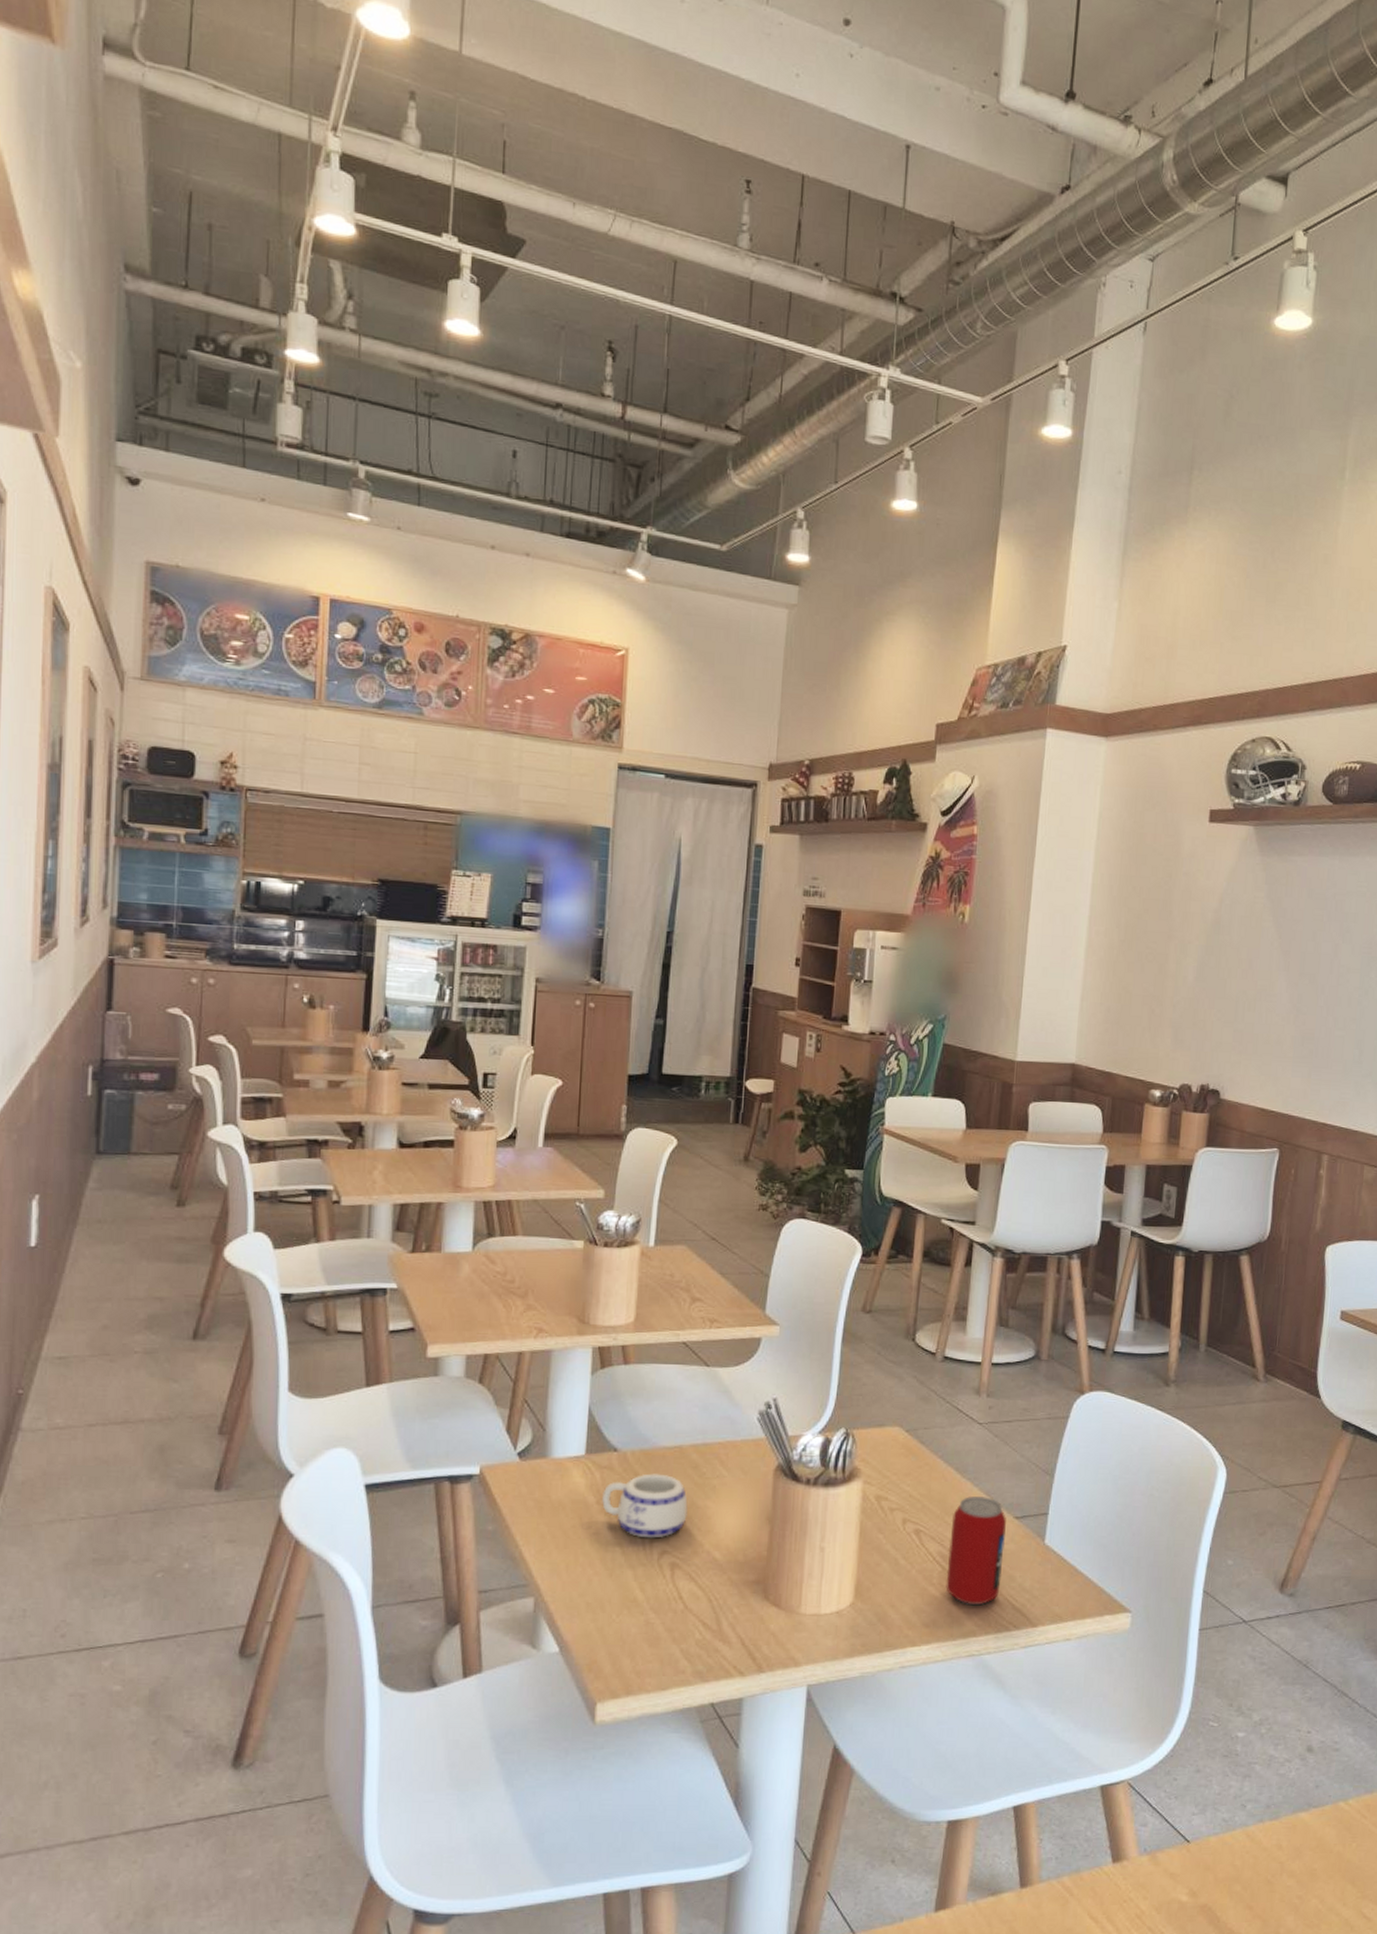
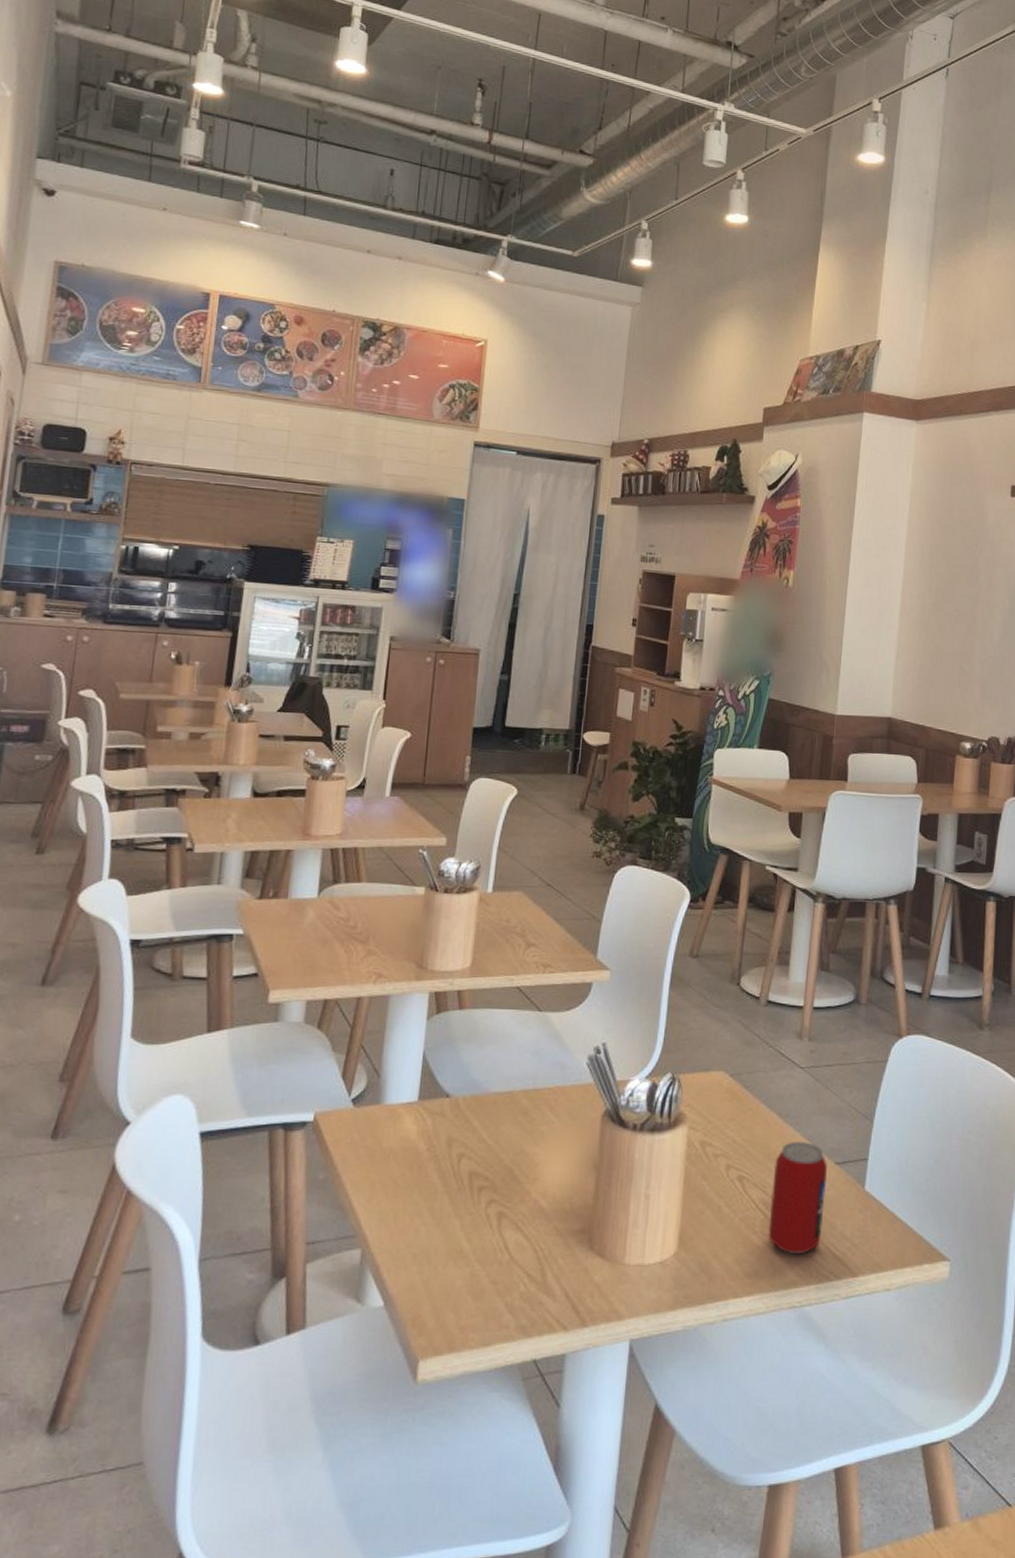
mug: present [602,1473,688,1538] -> none [432,1120,517,1187]

